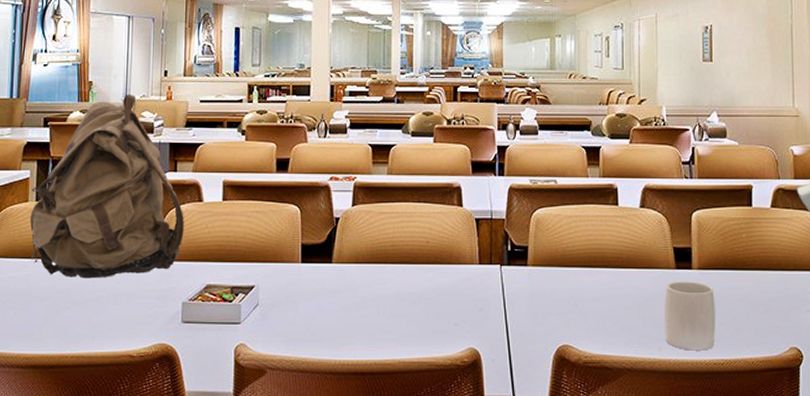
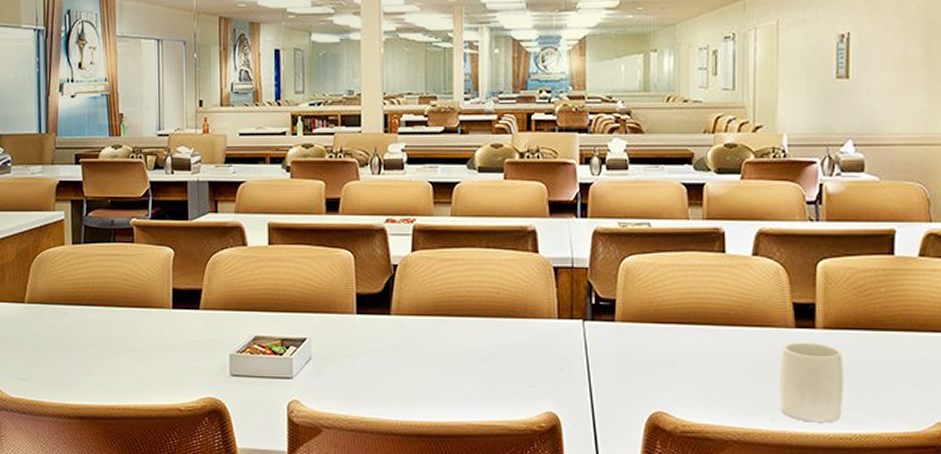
backpack: present [30,93,184,279] -> none [67,126,228,327]

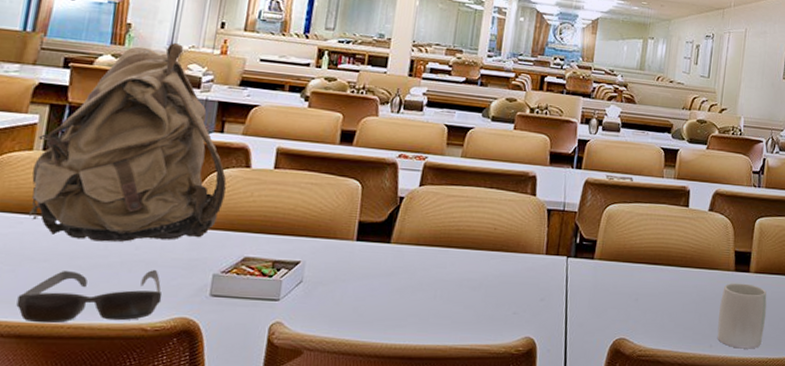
backpack: none [67,126,228,327] -> present [29,42,227,242]
glasses: none [75,352,190,405] -> present [16,270,162,324]

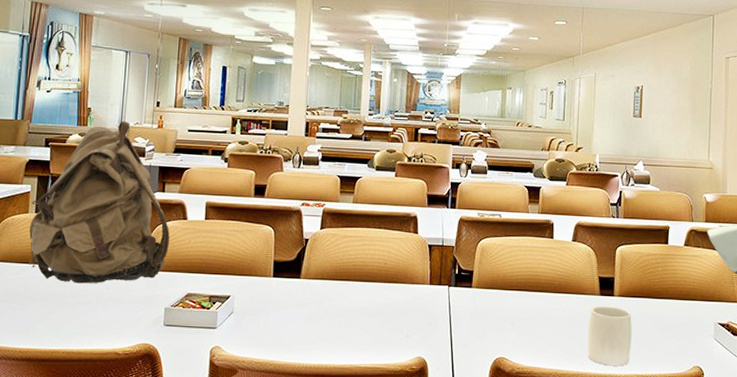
glasses: present [16,270,162,324] -> none [25,305,129,349]

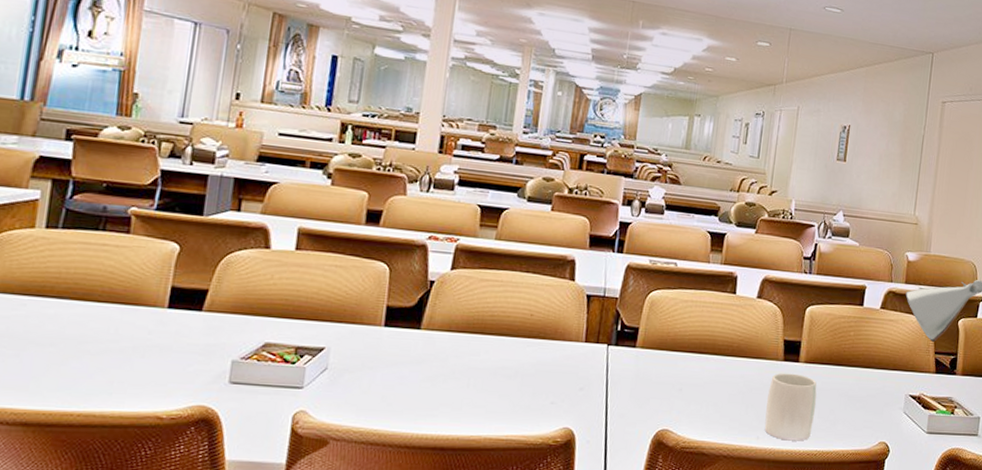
backpack: present [29,120,170,284] -> none [33,114,245,326]

